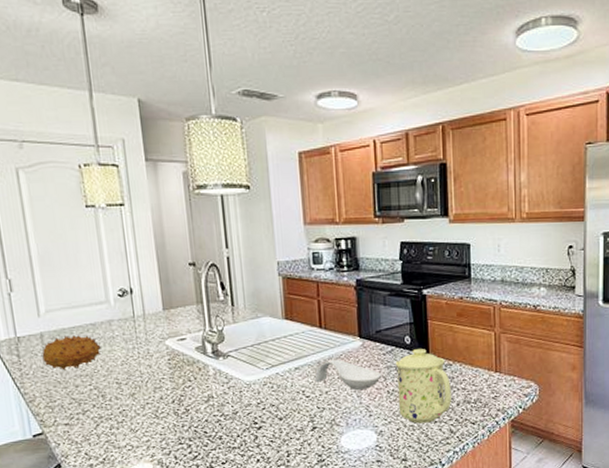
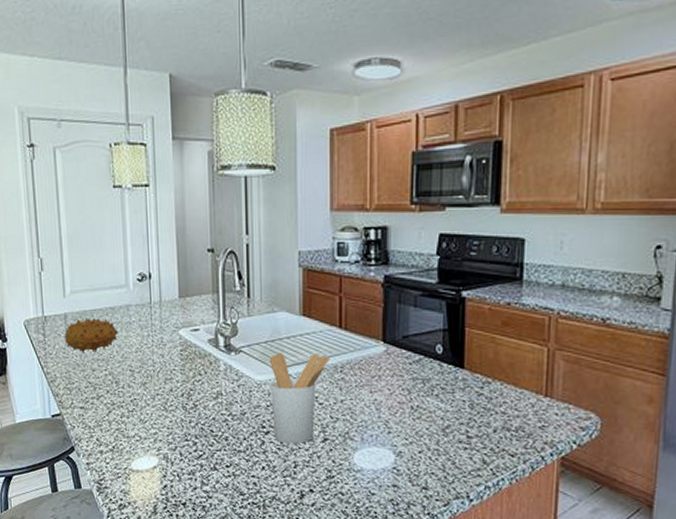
utensil holder: none [256,352,313,436] -> present [269,353,329,444]
spoon rest: present [314,359,381,390] -> none [329,364,405,402]
mug: present [395,349,451,424] -> none [422,361,488,449]

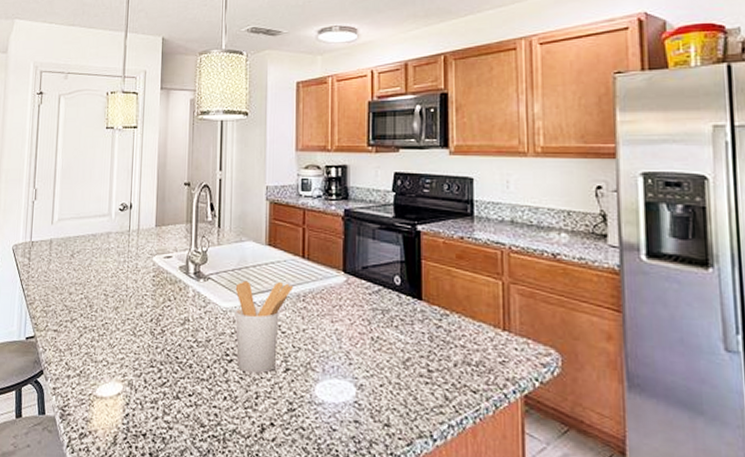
fruit: present [64,318,118,352] -> none [47,244,97,276]

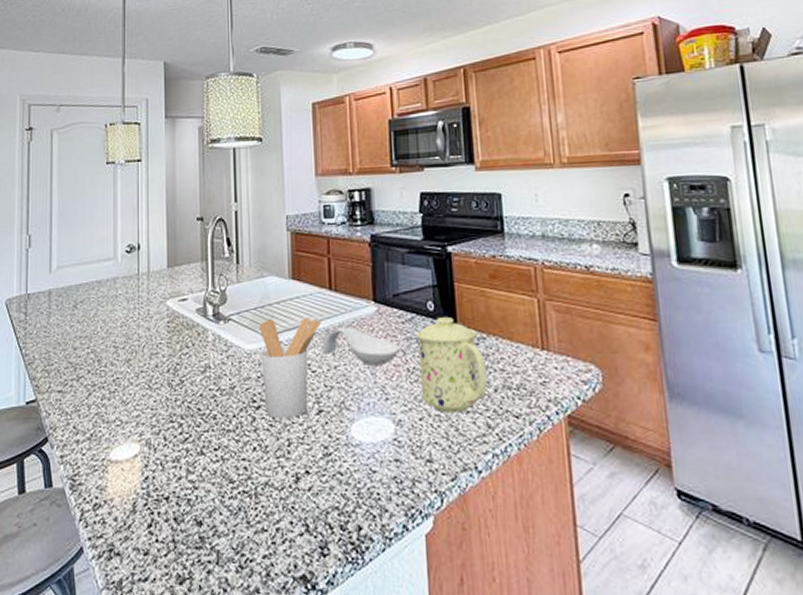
spoon rest: none [292,293,365,332] -> present [322,327,399,365]
mug: none [382,292,447,383] -> present [416,317,487,413]

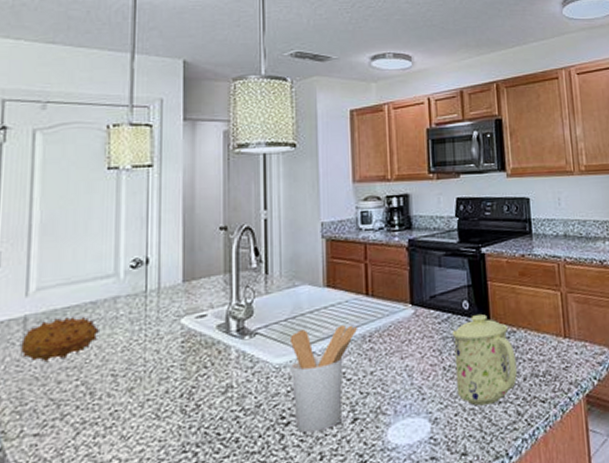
fruit: none [47,293,103,330] -> present [20,317,99,362]
spoon rest: present [322,327,399,365] -> none [358,331,436,368]

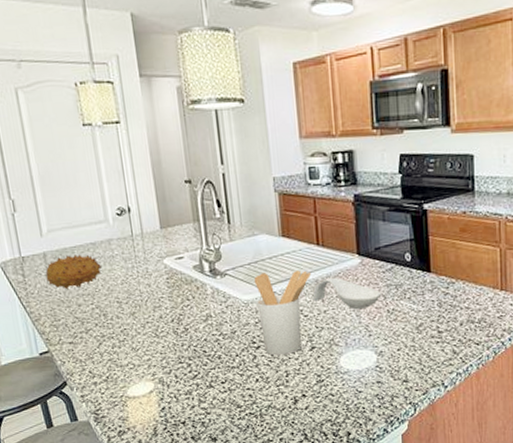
spoon rest: none [358,331,436,368] -> present [312,277,381,309]
mug: present [452,314,517,406] -> none [395,266,454,344]

